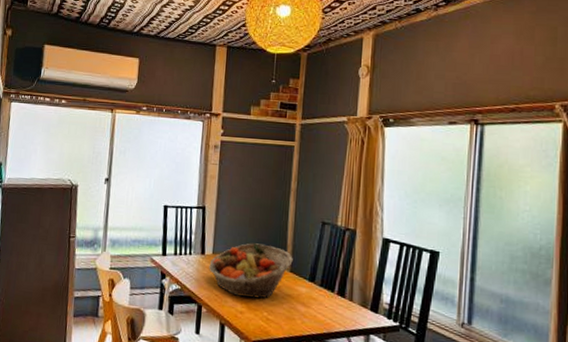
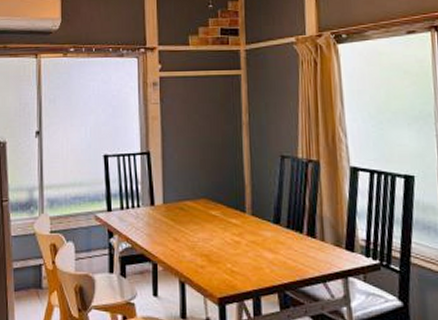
fruit basket: present [209,243,293,299] -> none [161,187,253,249]

